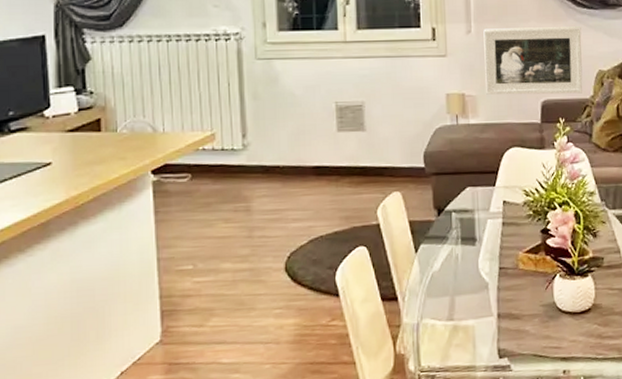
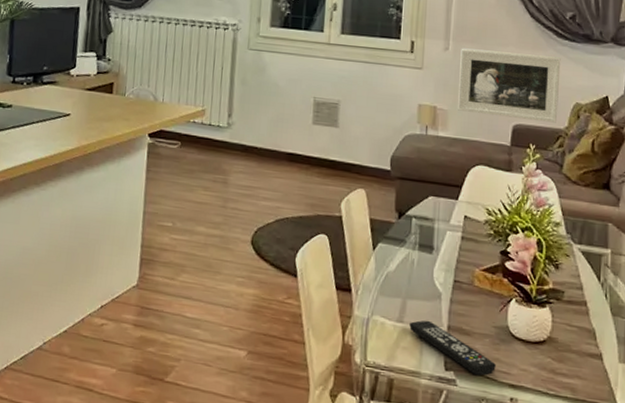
remote control: none [460,312,547,356] -> present [409,320,496,376]

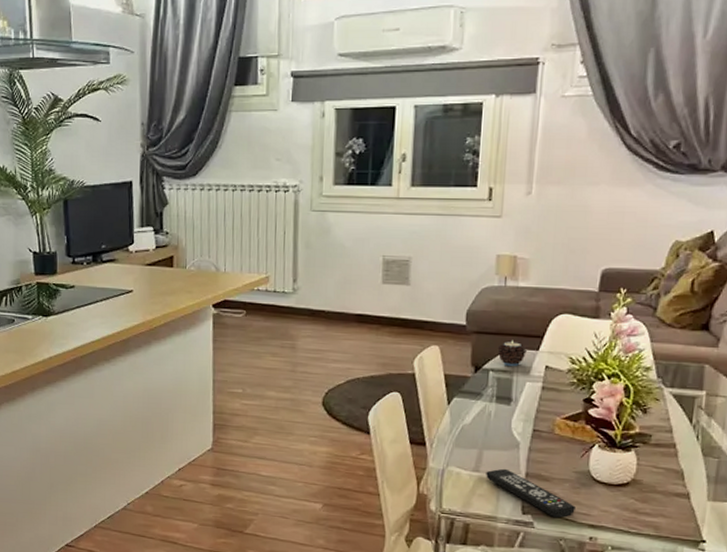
candle: none [419,188,447,214] -> present [497,341,527,366]
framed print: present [458,48,561,123] -> none [540,191,661,264]

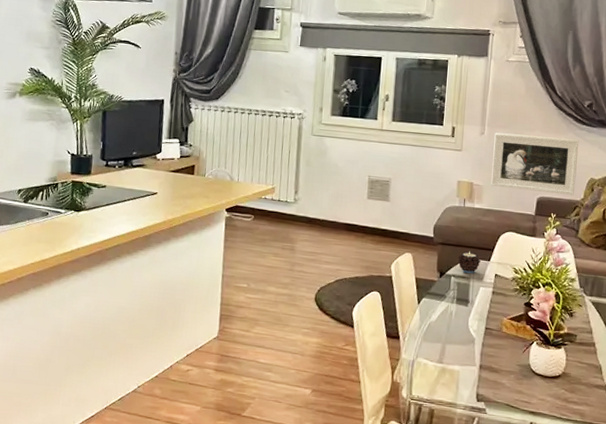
remote control: present [486,468,575,518] -> none [448,361,519,405]
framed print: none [540,191,661,264] -> present [491,132,579,196]

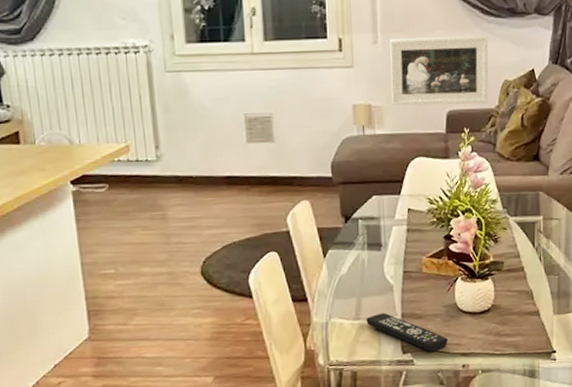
remote control: none [448,361,519,405] -> present [366,312,448,352]
candle: present [458,252,481,273] -> none [363,188,390,213]

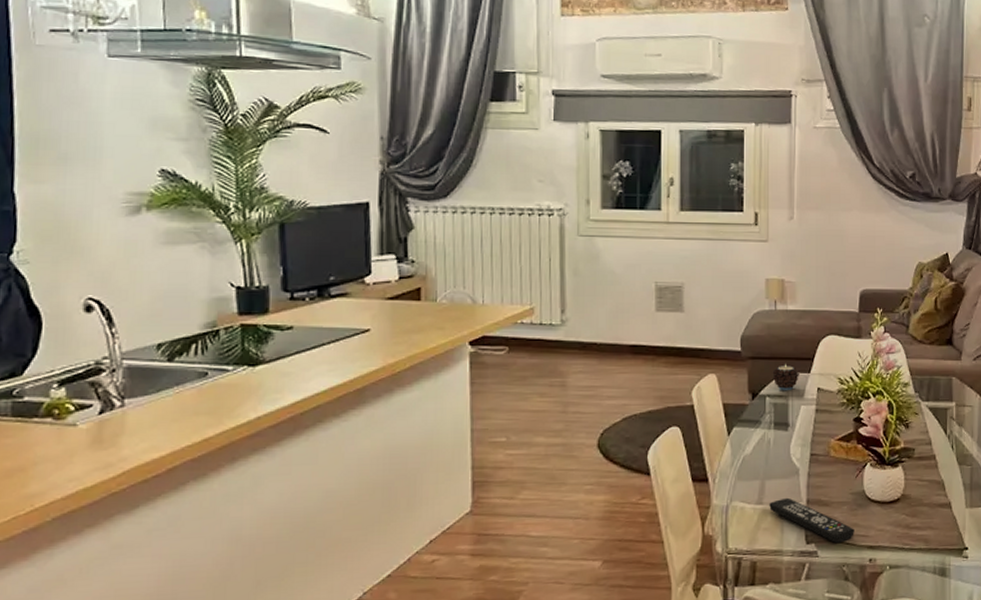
candle: none [363,188,390,213] -> present [772,364,799,390]
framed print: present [390,36,488,105] -> none [806,216,903,285]

